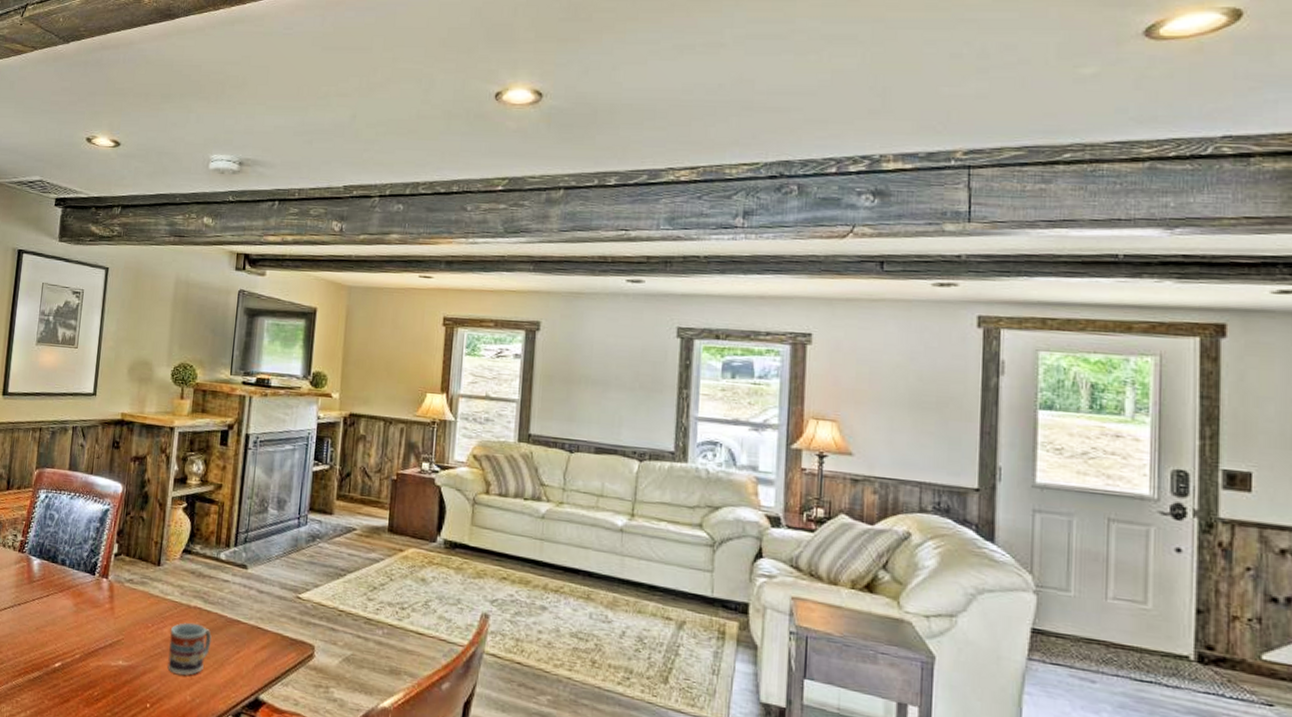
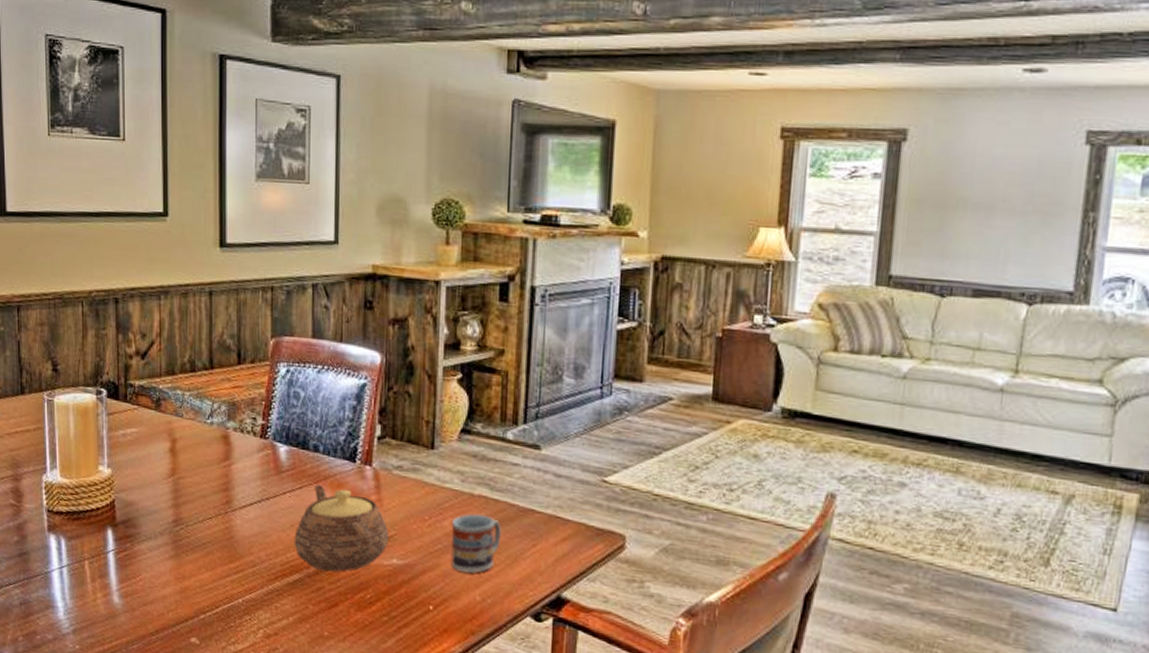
teapot: none [37,593,118,671] -> present [294,484,389,572]

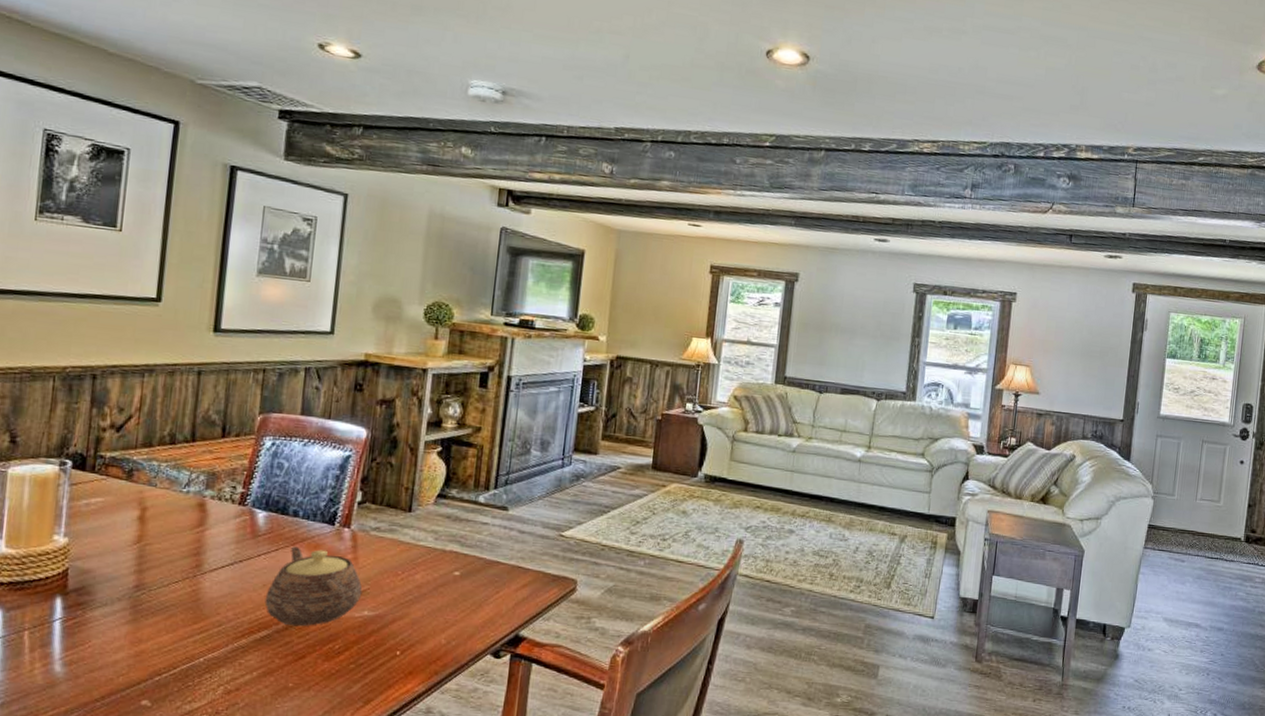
cup: present [450,513,503,574] -> none [420,567,470,620]

